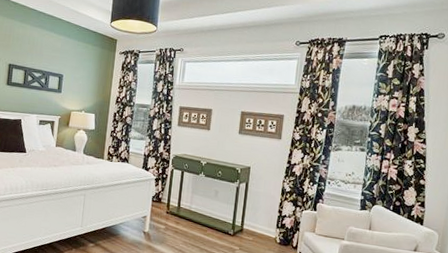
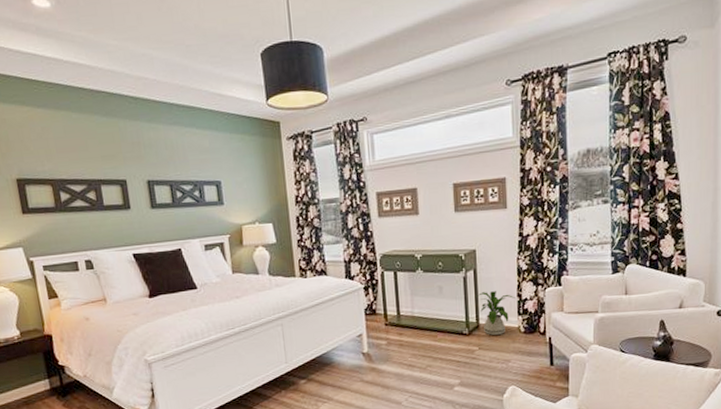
house plant: none [243,202,277,242] -> present [475,291,516,336]

